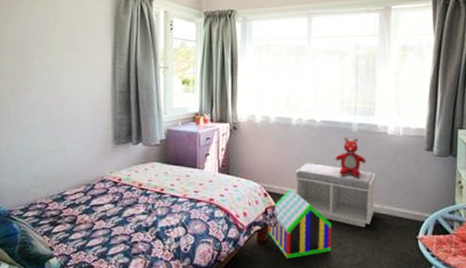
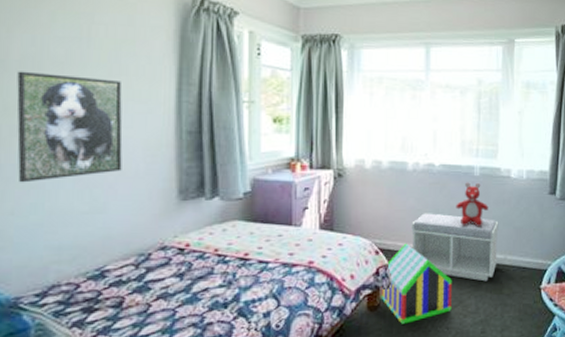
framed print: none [10,48,76,128] -> present [16,71,123,183]

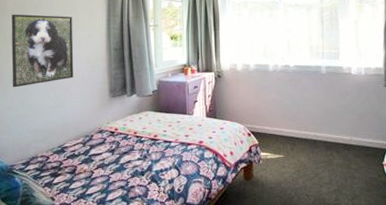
toy house: present [381,243,452,324] -> none [253,127,310,191]
bench: present [411,213,499,282] -> none [274,103,345,158]
teddy bear: present [456,182,489,227] -> none [308,79,335,114]

